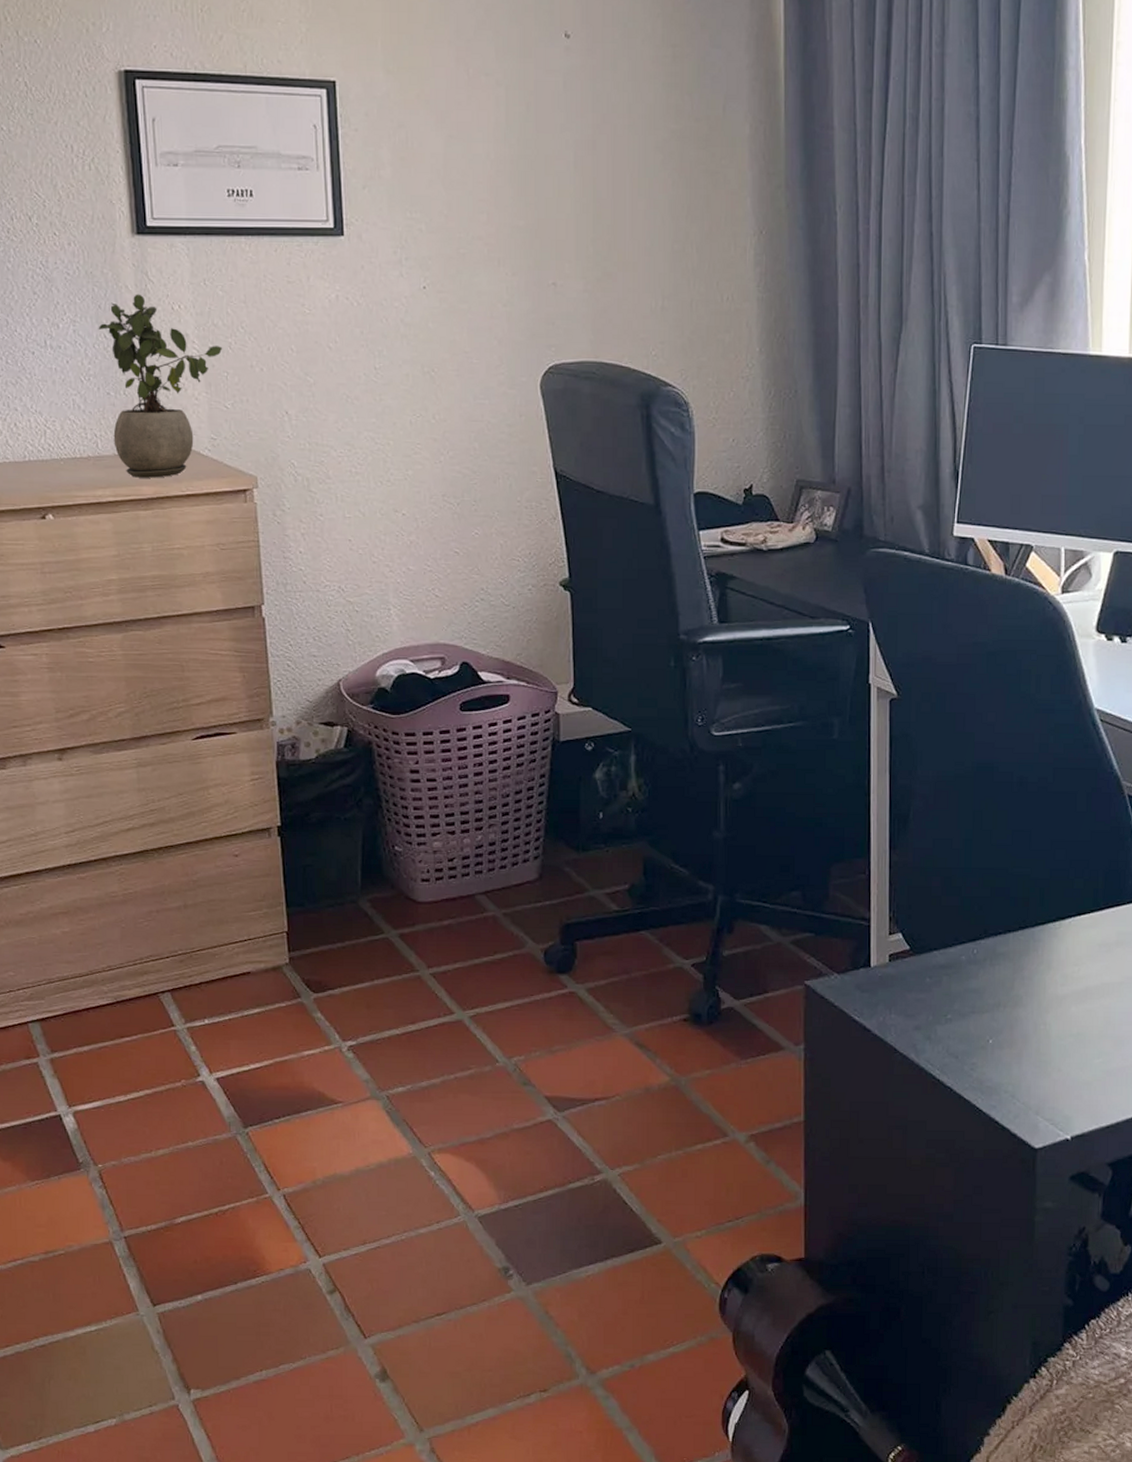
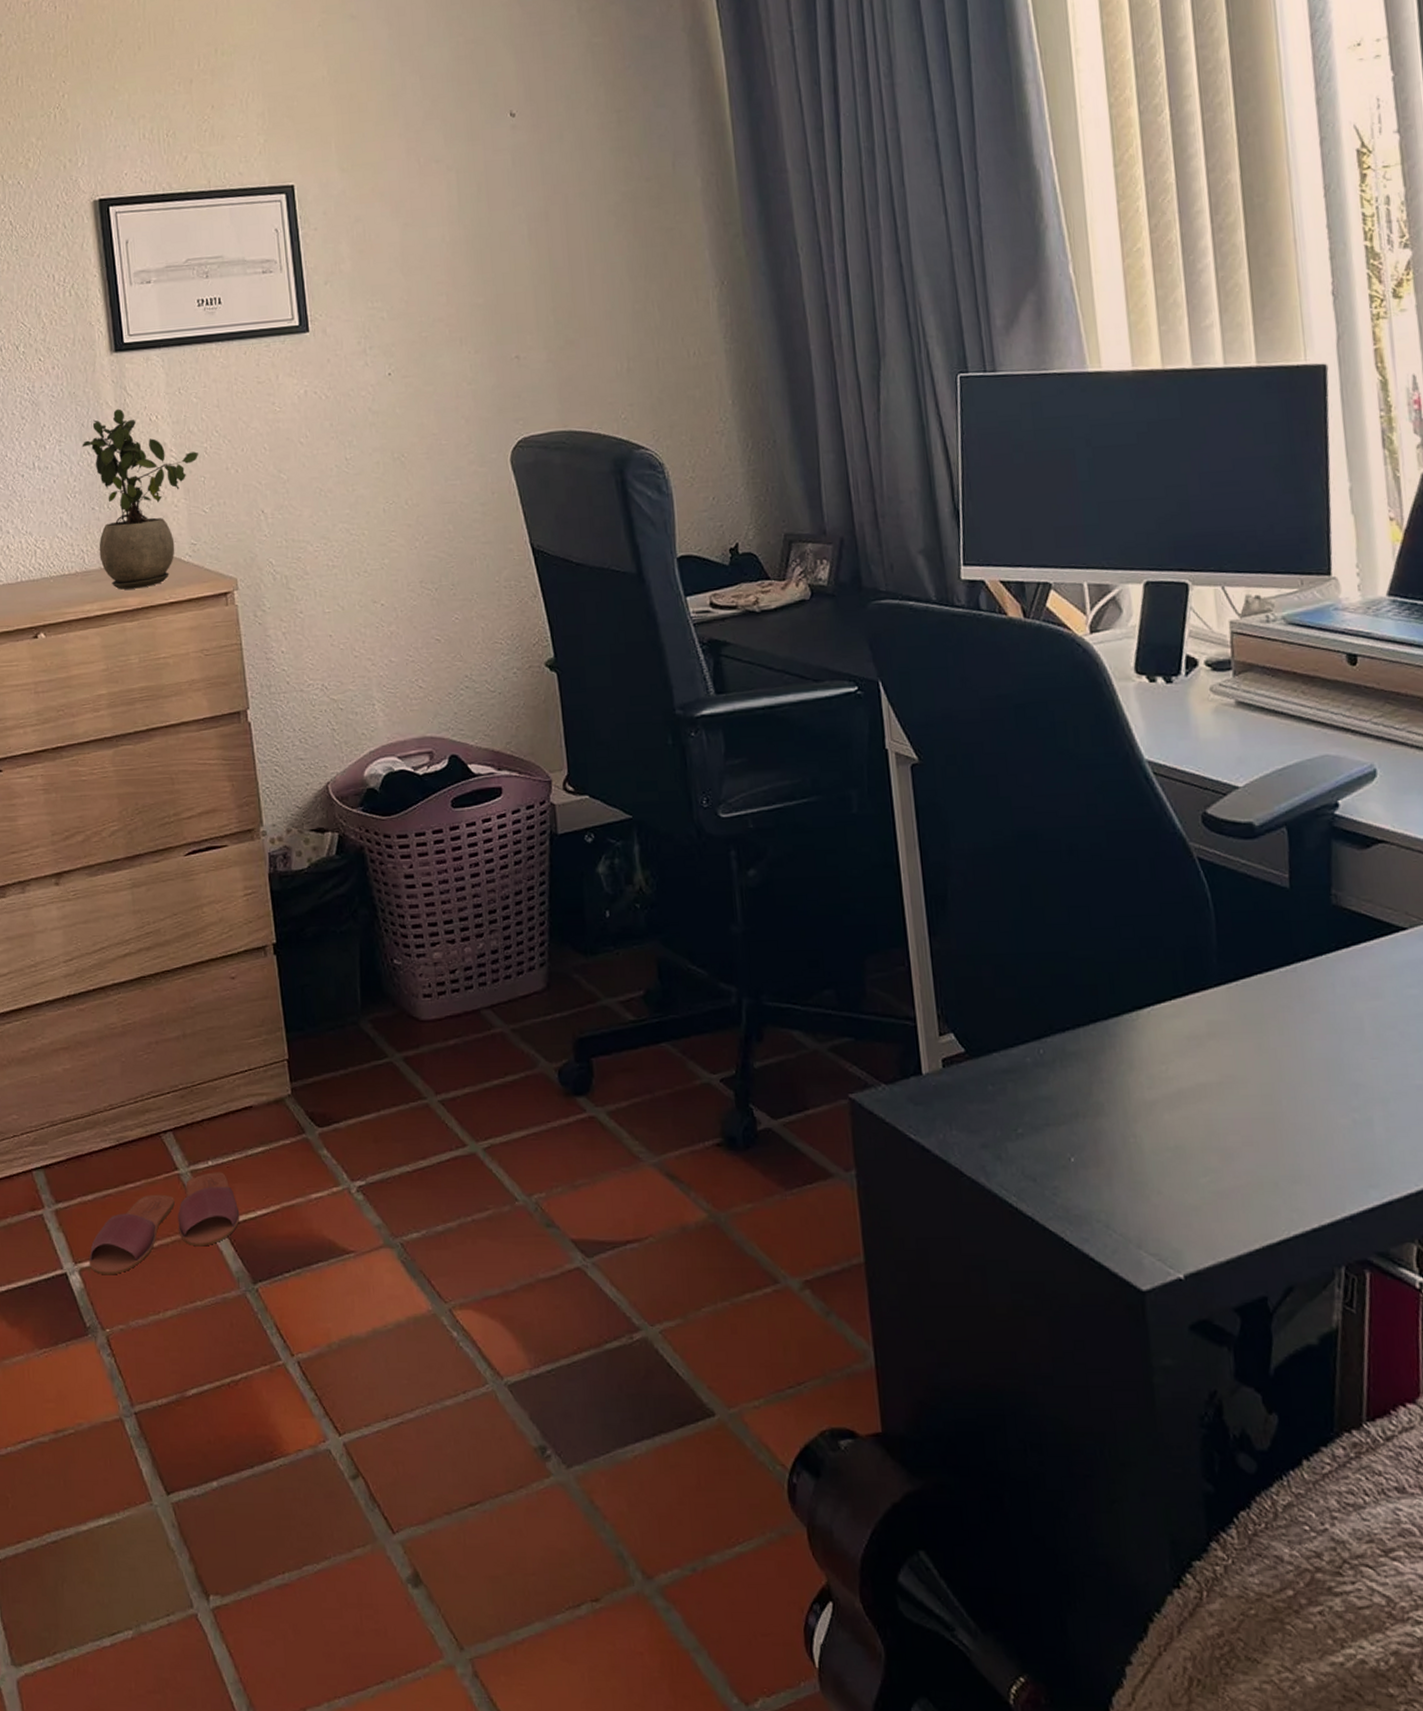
slippers: none [83,1029,234,1118] -> present [88,1172,240,1275]

